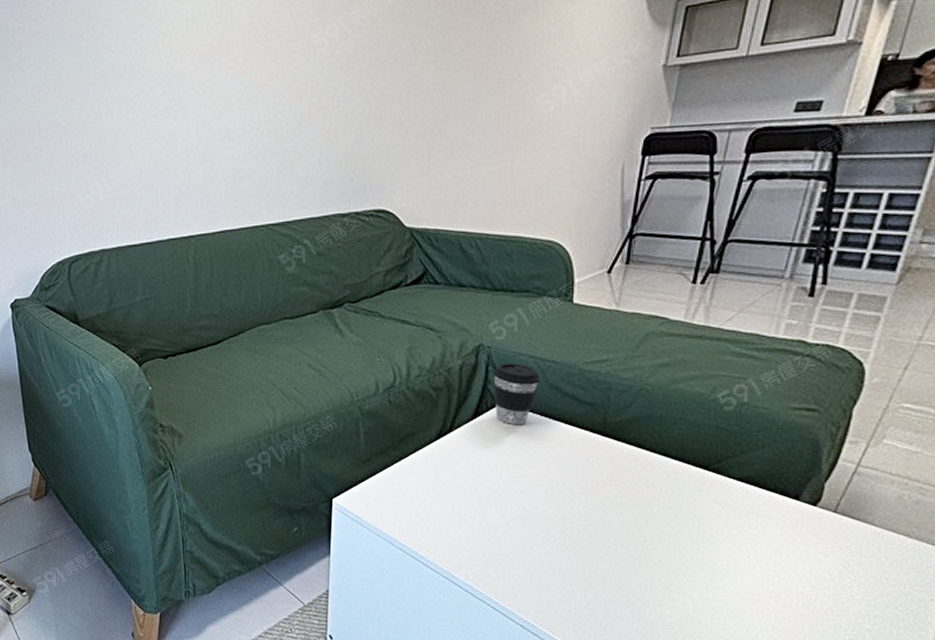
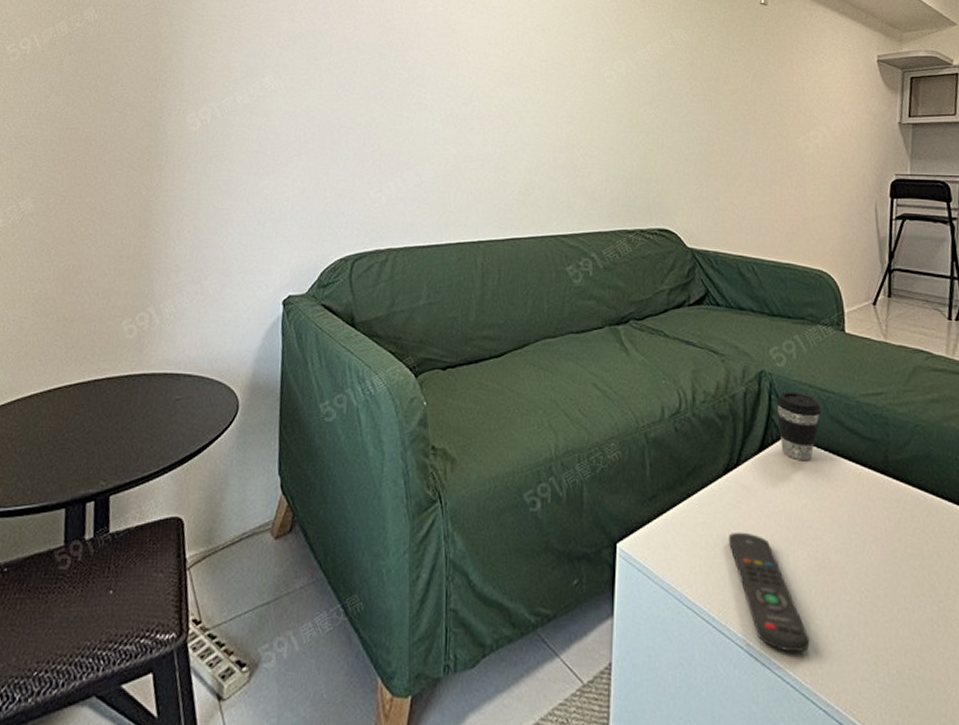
remote control: none [439,487,512,582] -> present [729,532,810,653]

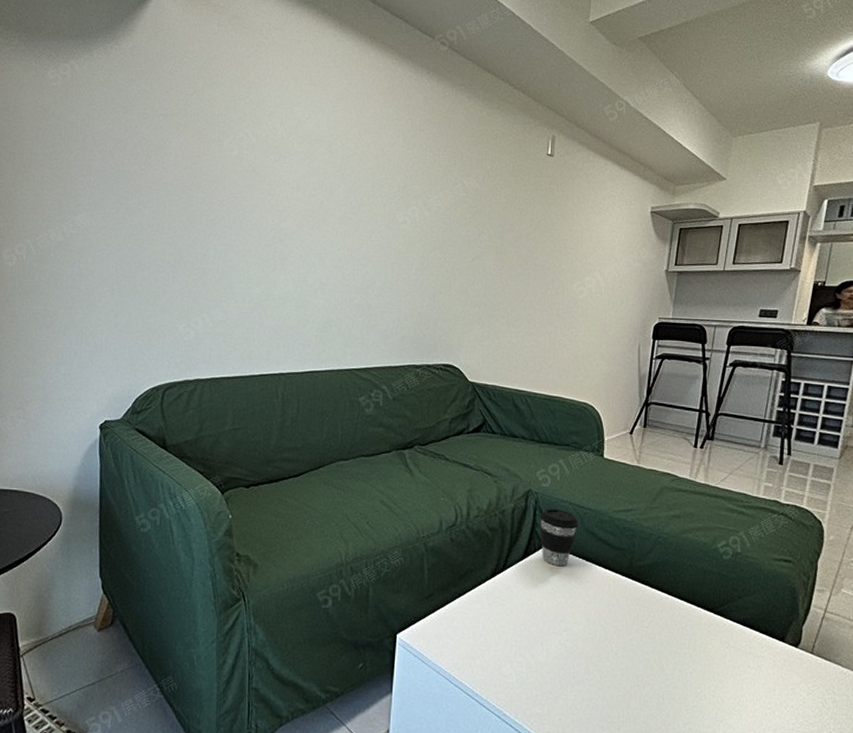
remote control: present [729,532,810,653] -> none [493,624,556,721]

